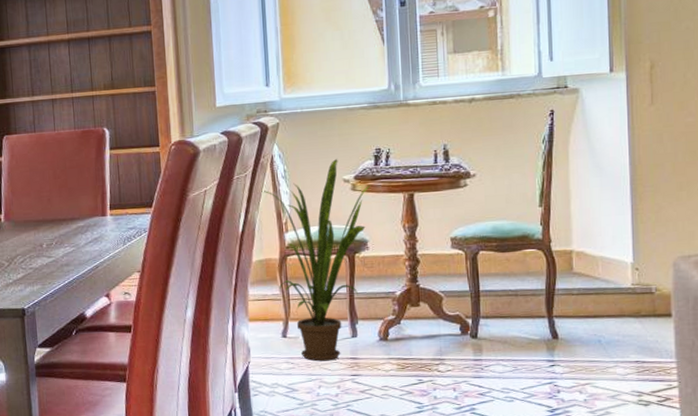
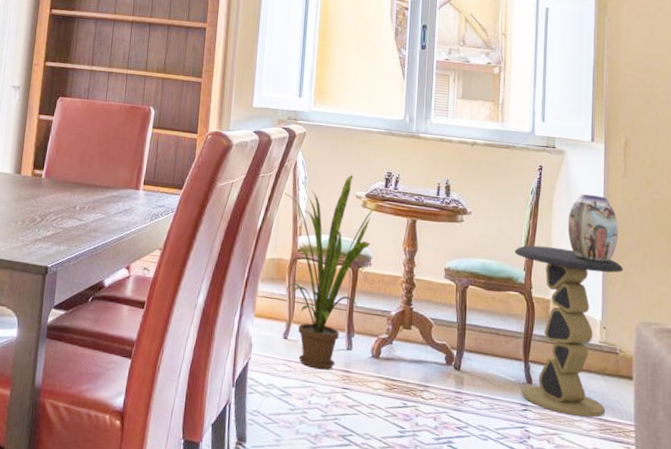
side table: none [528,194,656,363] -> present [514,245,624,418]
vase: none [587,130,648,203] -> present [567,194,619,264]

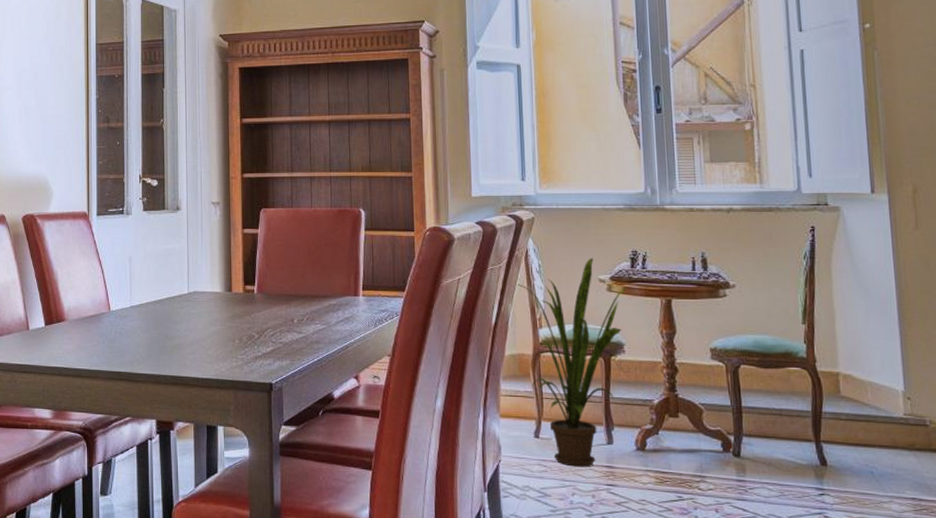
side table: present [514,245,624,418] -> none [791,315,926,498]
vase: present [567,194,619,264] -> none [851,253,916,328]

